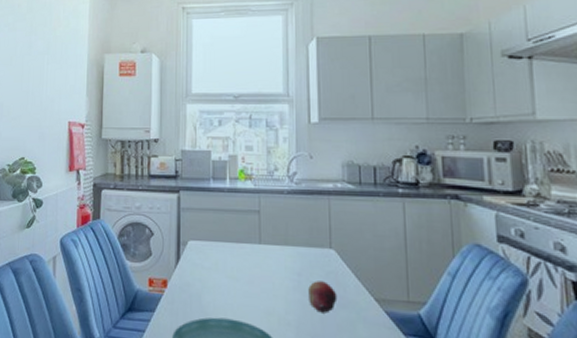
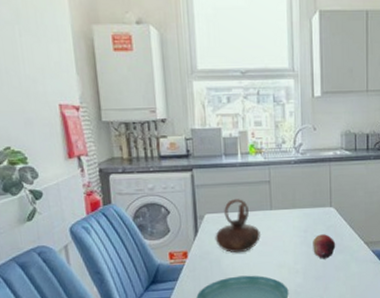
teapot: none [197,227,247,290] -> present [215,199,260,253]

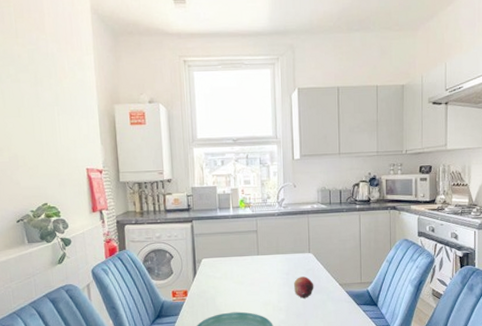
teapot: present [215,199,260,253] -> none [210,246,249,293]

